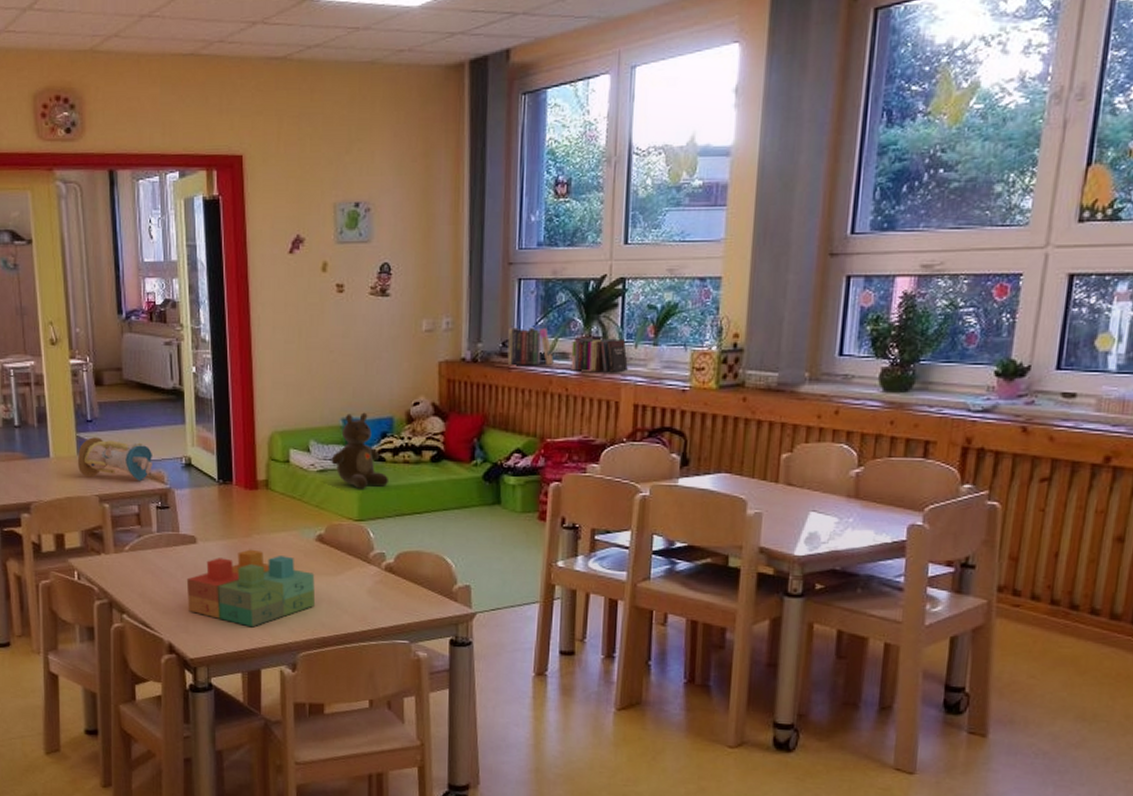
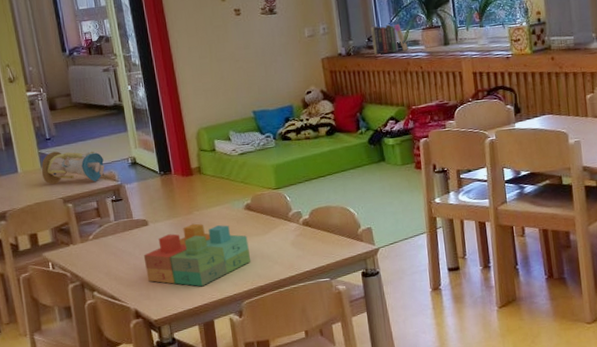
teddy bear: present [331,412,388,489] -> none [248,104,296,164]
books: present [571,337,628,373] -> none [419,25,464,53]

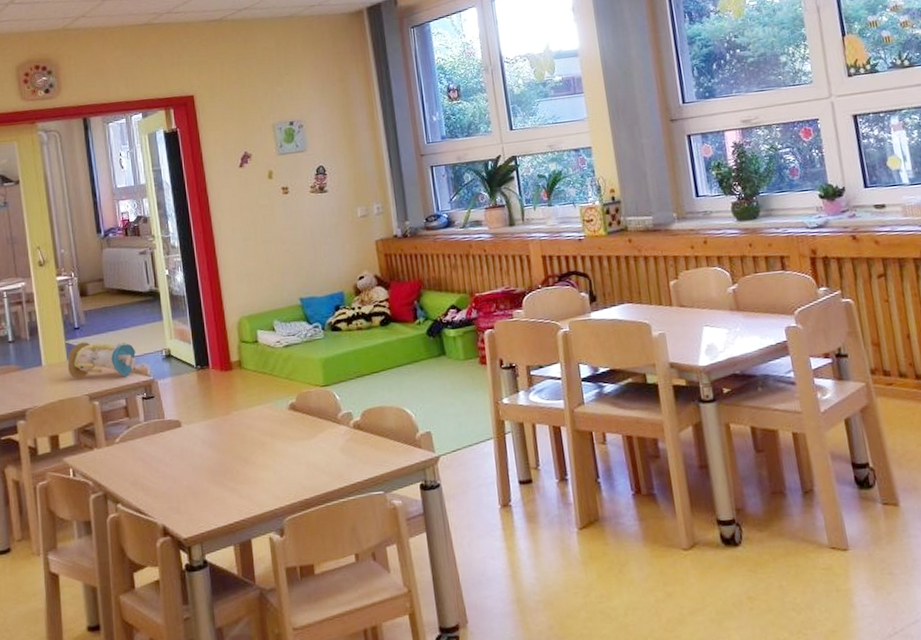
toy blocks: present [143,223,251,287] -> none [174,425,295,500]
books: present [371,23,409,55] -> none [429,202,470,237]

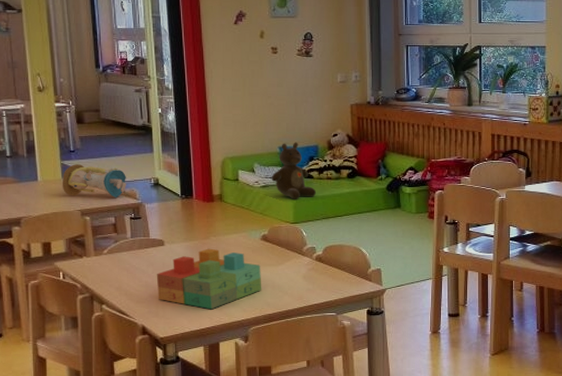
toy blocks: none [174,425,295,500] -> present [156,248,262,310]
teddy bear: none [294,290,346,358] -> present [271,142,316,199]

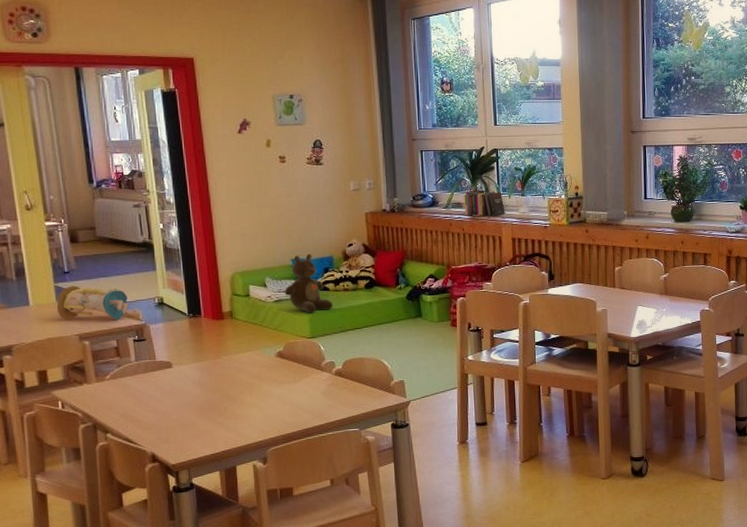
toy blocks: present [156,248,262,310] -> none [164,368,280,433]
books: none [446,87,486,112] -> present [464,191,505,217]

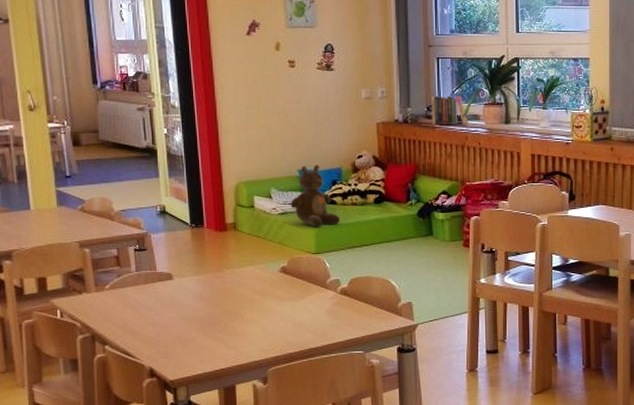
doll: present [57,286,128,320] -> none [58,191,129,227]
books: none [416,185,452,214] -> present [431,95,468,126]
books: present [464,191,505,217] -> none [481,103,525,130]

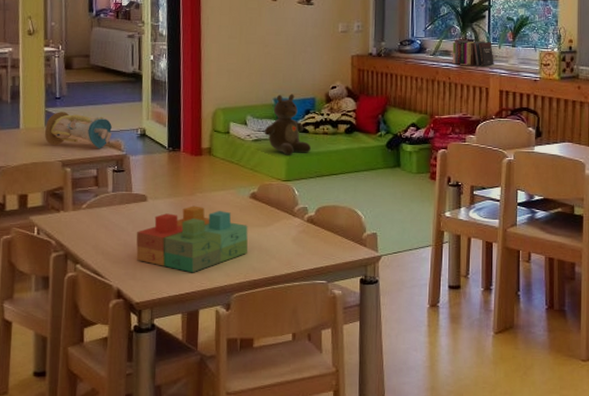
doll: none [58,191,129,227] -> present [45,112,112,148]
toy blocks: none [164,282,282,349] -> present [136,205,248,273]
books: present [431,95,468,126] -> none [404,31,439,61]
books: none [481,103,525,130] -> present [452,39,494,67]

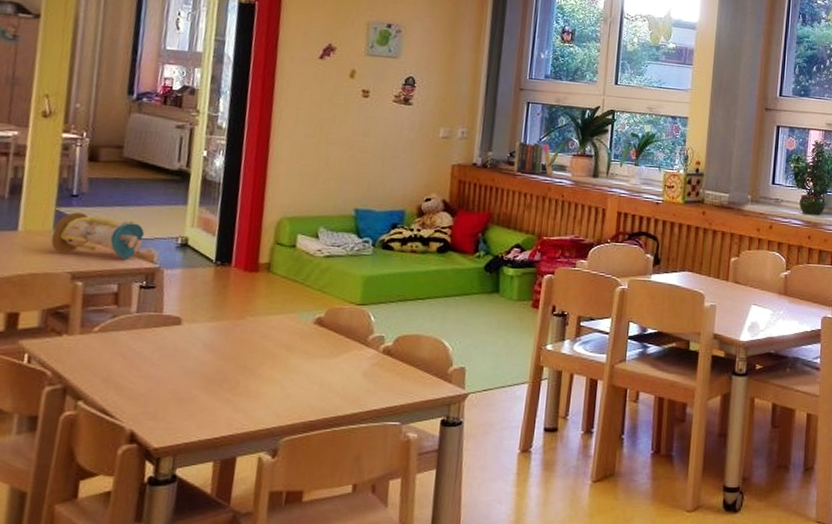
toy blocks: present [136,205,248,273] -> none [160,331,309,413]
teddy bear: present [264,94,311,155] -> none [338,204,395,275]
books: none [404,31,439,61] -> present [513,141,553,176]
books: present [452,39,494,67] -> none [567,154,614,186]

